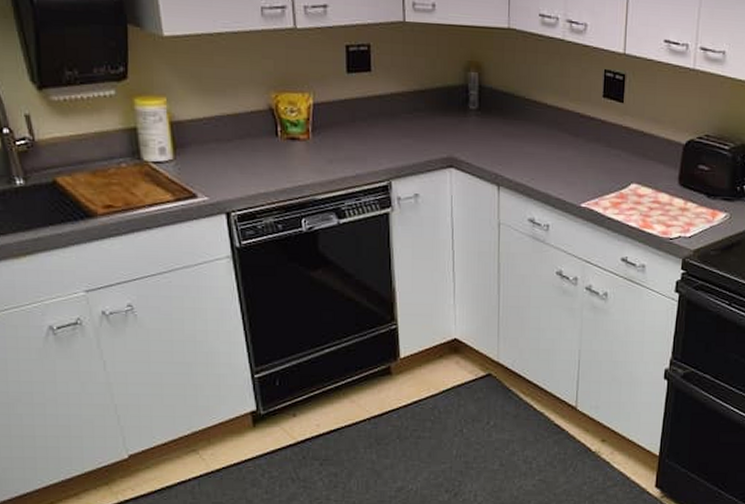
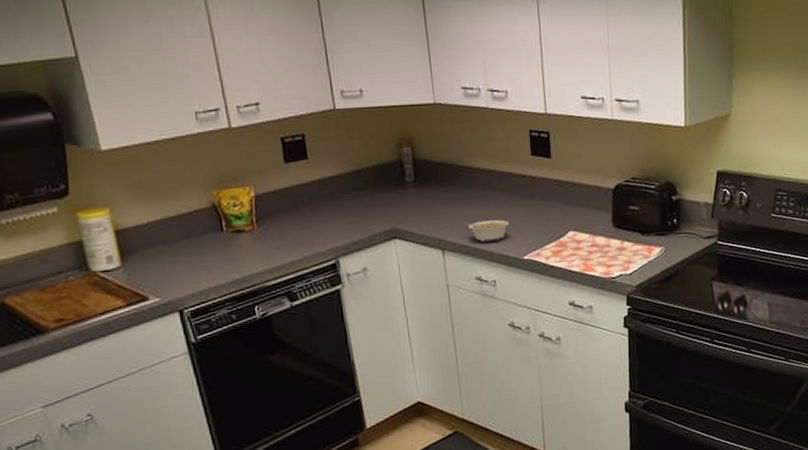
legume: none [522,157,571,184] -> present [462,220,510,242]

